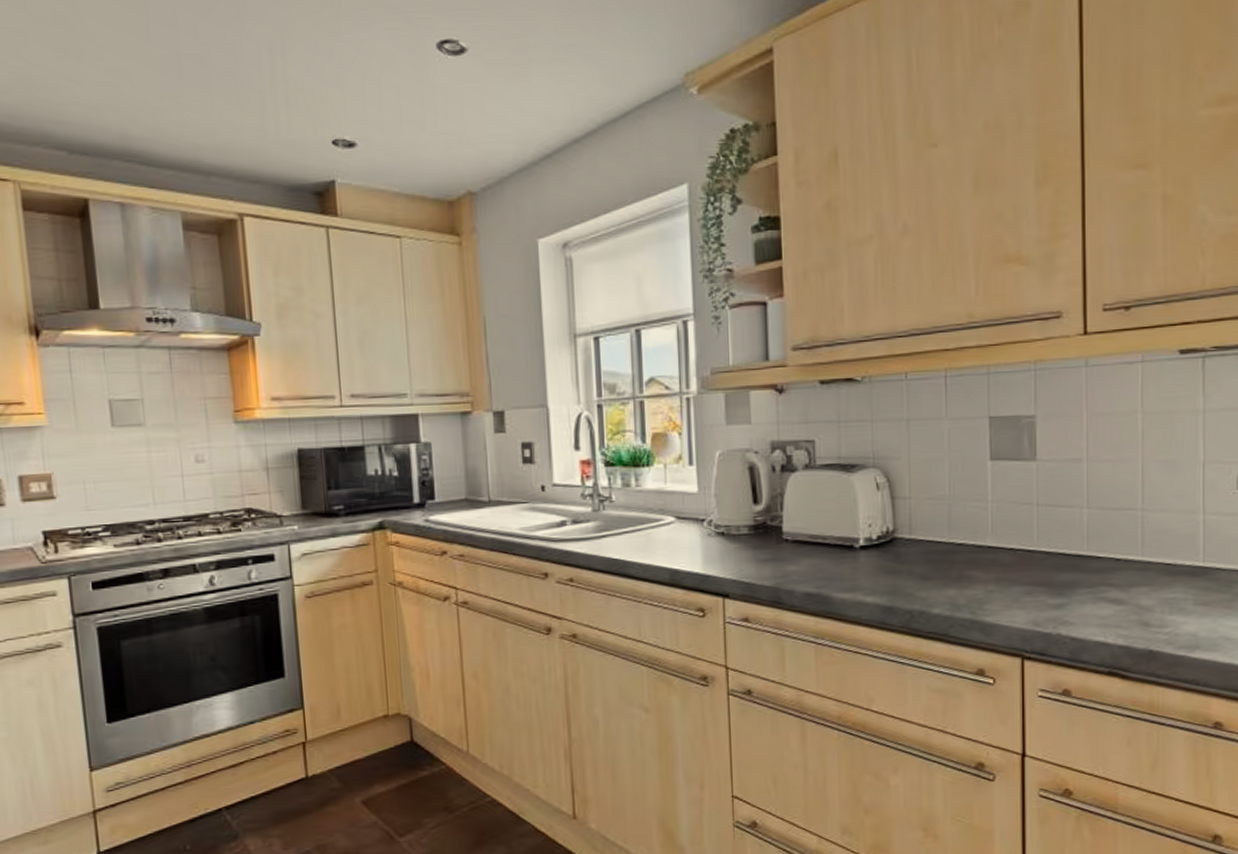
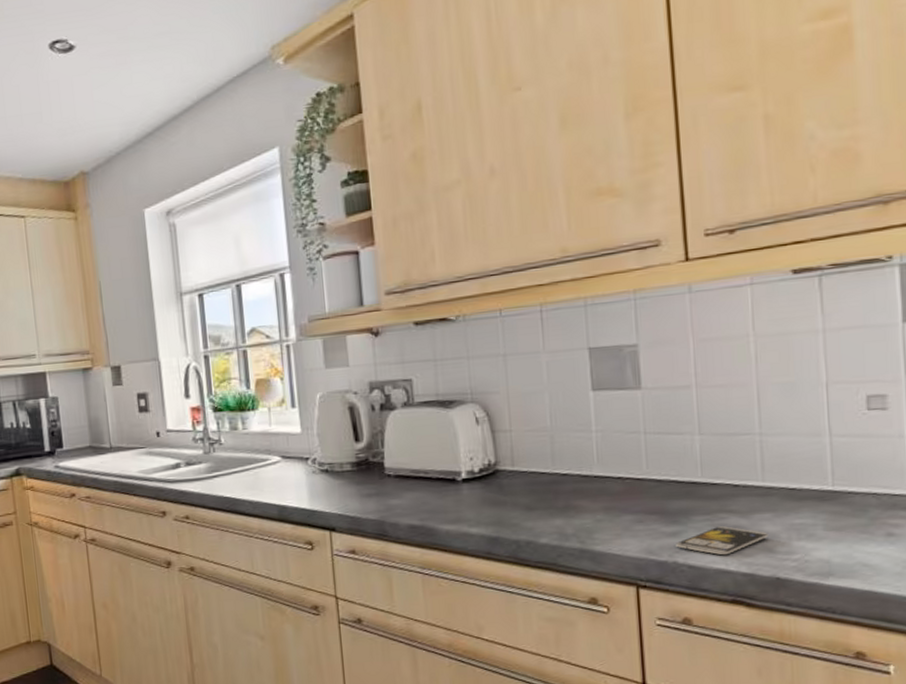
smartphone: none [1060,599,1144,628] -> present [676,526,769,556]

